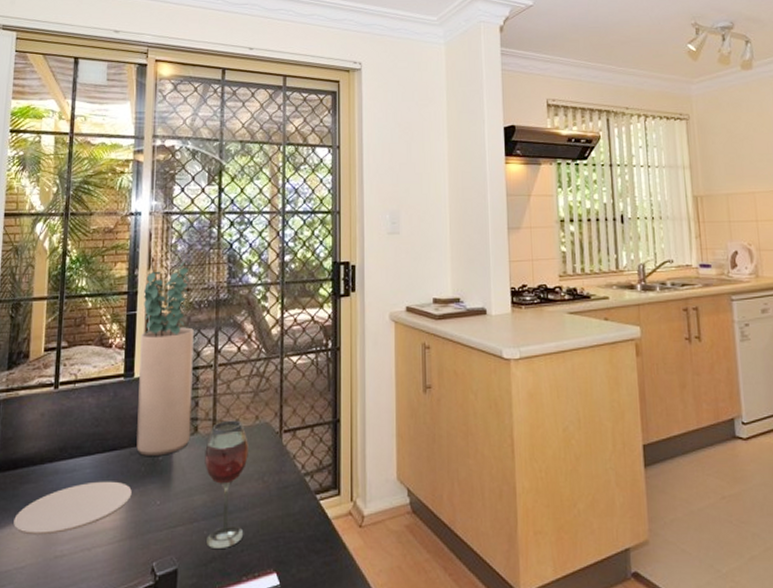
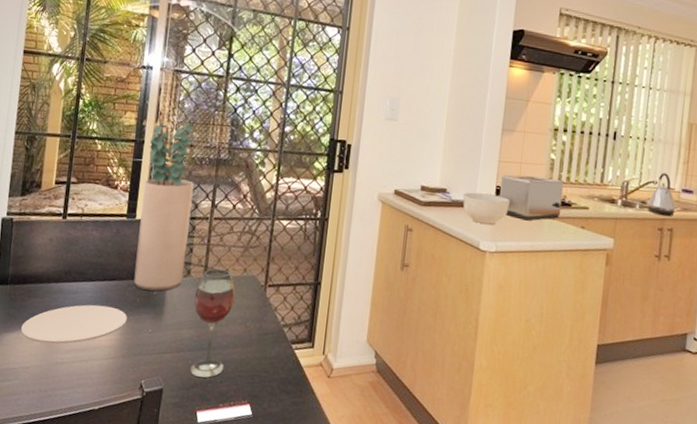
bowl: none [477,297,528,331] -> present [462,192,511,225]
toaster: none [515,272,581,320] -> present [500,174,564,221]
kettle: none [667,250,697,295] -> present [647,173,676,216]

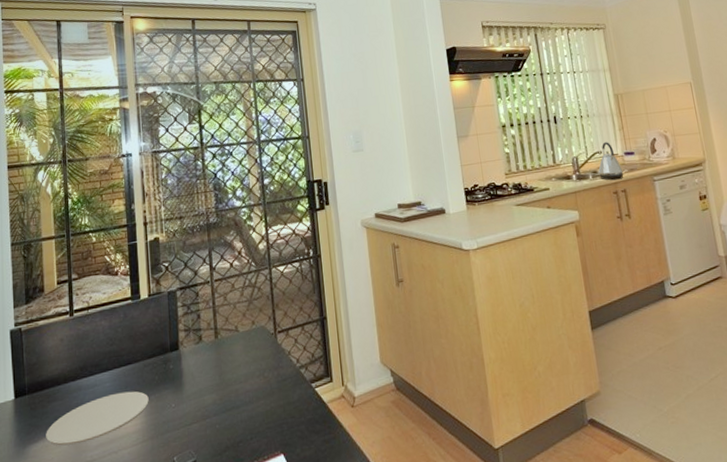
vase: present [133,110,197,291] -> none [141,184,196,367]
wineglass: present [190,268,236,378] -> none [210,326,252,439]
bowl: present [462,192,511,225] -> none [436,196,481,226]
toaster: present [500,174,564,221] -> none [467,170,526,214]

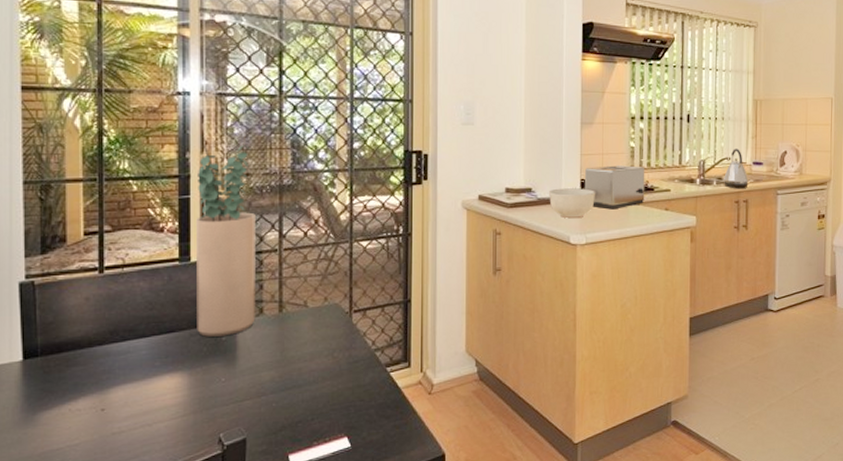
plate: present [46,391,149,446] -> none [62,361,194,415]
vase: none [141,184,196,367] -> present [196,135,256,337]
bowl: none [436,196,481,226] -> present [548,188,596,219]
toaster: none [467,170,526,214] -> present [585,165,645,210]

